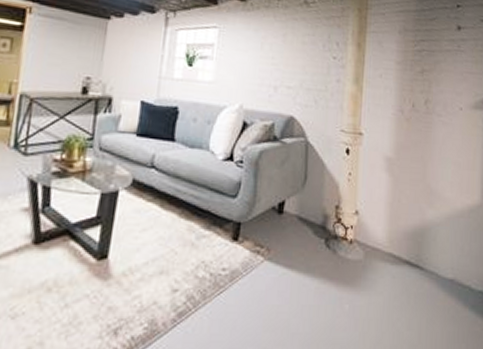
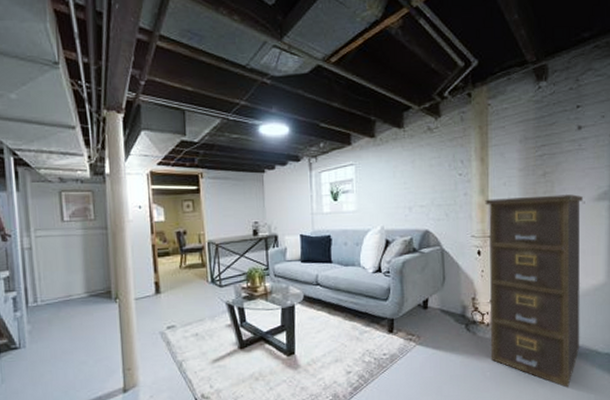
filing cabinet: none [351,90,460,333] -> present [485,194,583,388]

